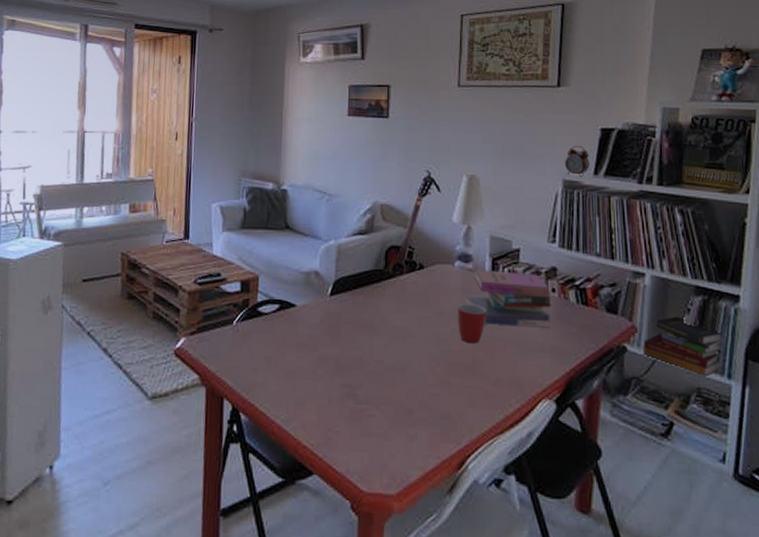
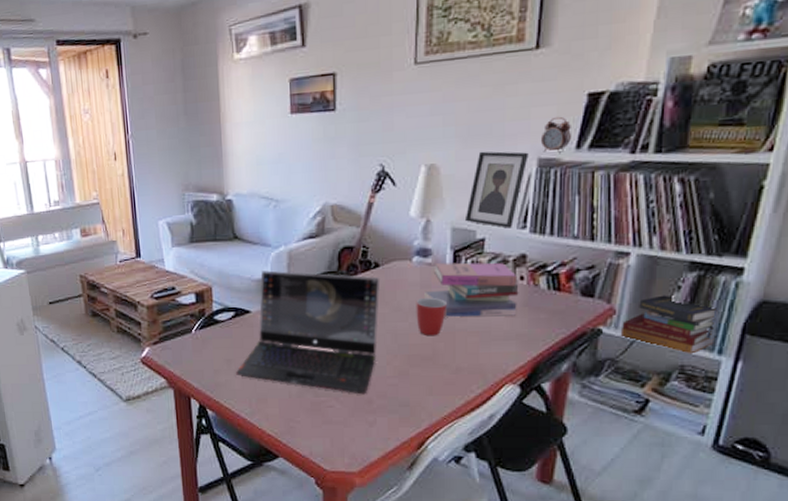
laptop computer: none [275,263,425,404] -> present [236,270,381,395]
picture frame: none [501,168,555,241] -> present [464,151,529,229]

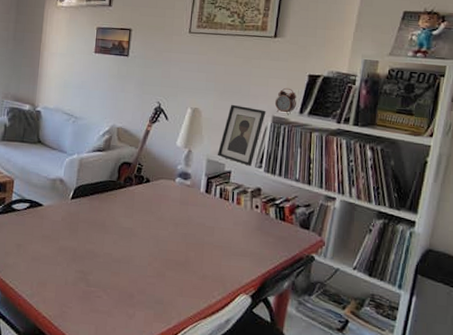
laptop computer: present [236,270,381,395] -> none [23,172,150,289]
mug: present [416,297,447,336] -> none [174,212,199,246]
books: present [424,262,519,317] -> none [182,186,255,237]
books: present [620,295,718,354] -> none [328,235,398,286]

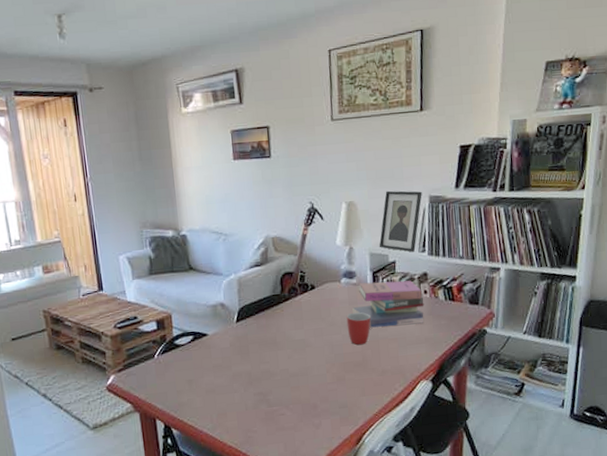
mug: none [174,212,199,246] -> present [346,312,371,345]
books: none [182,186,255,237] -> present [352,280,424,328]
alarm clock: present [274,87,297,114] -> none [429,163,451,191]

